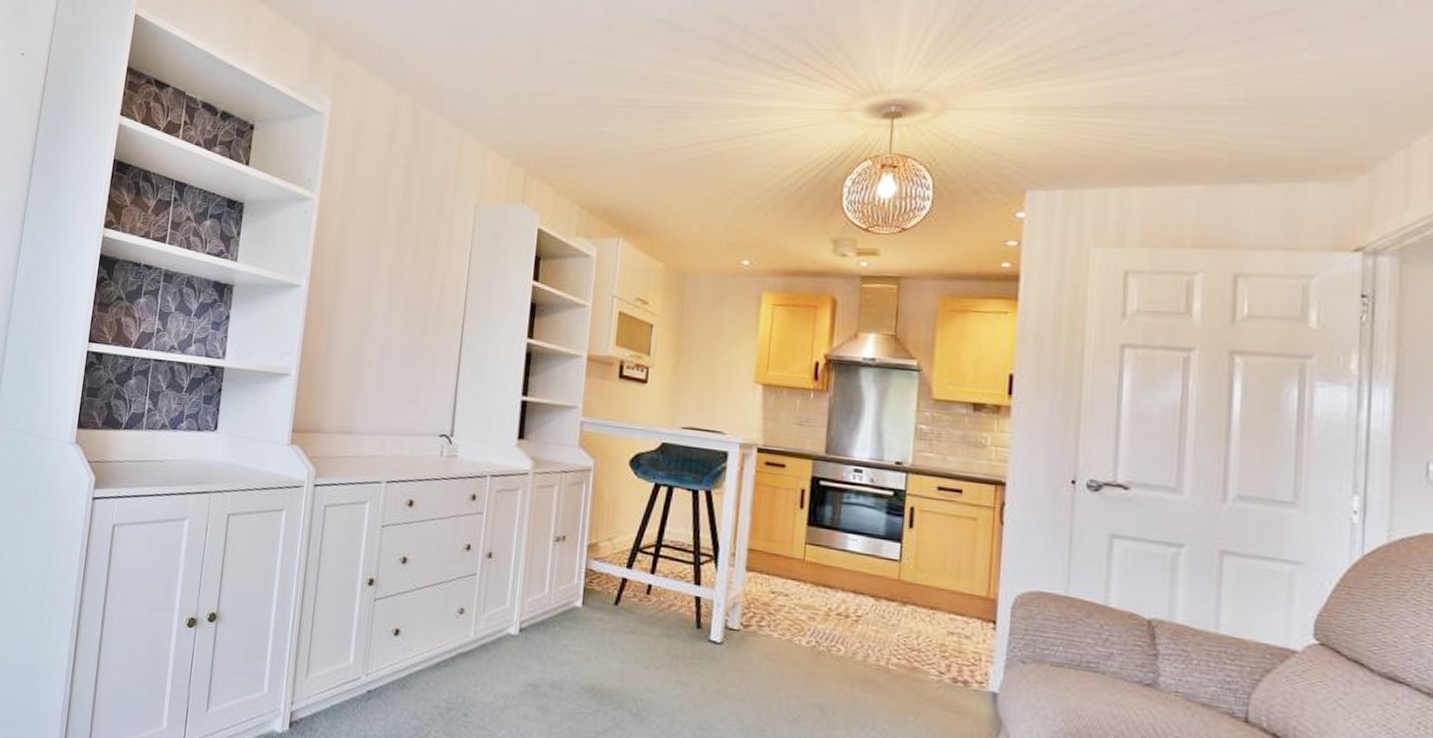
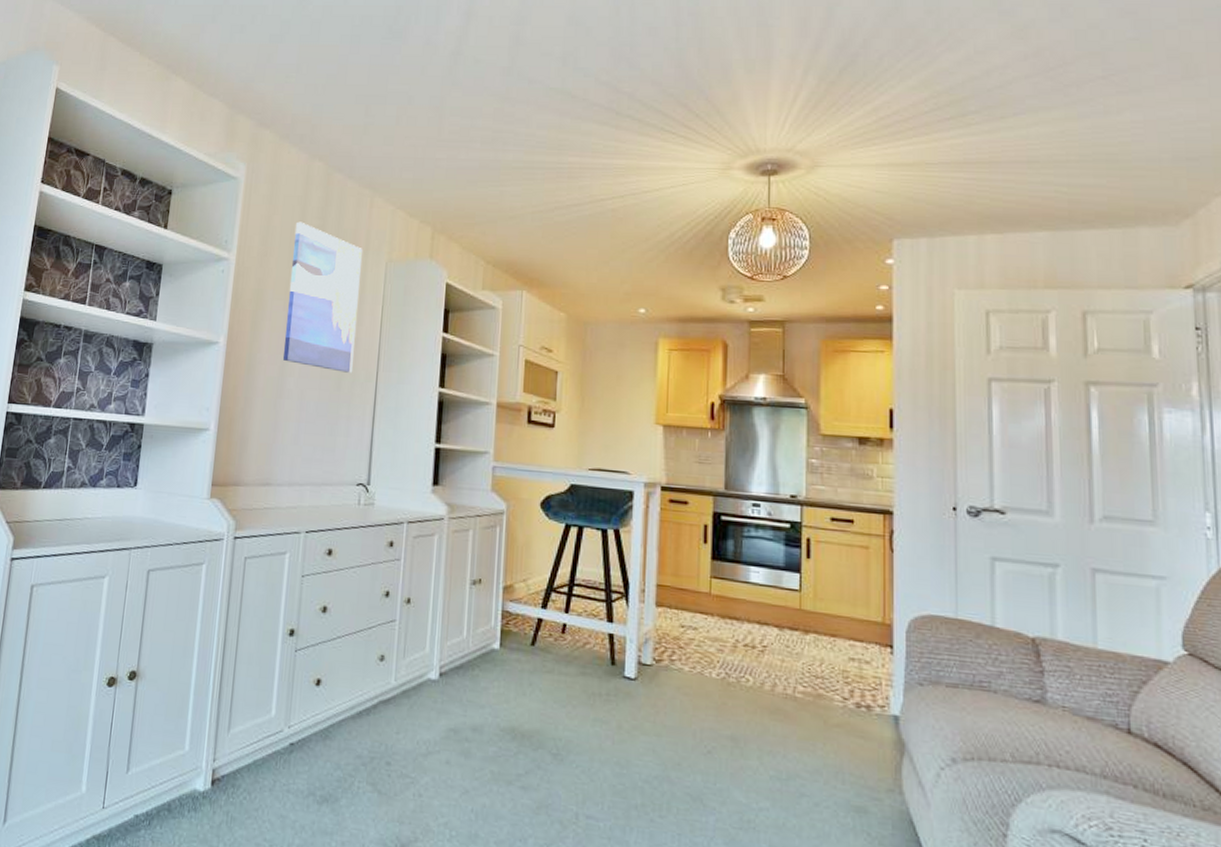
wall art: none [366,160,451,321] -> present [282,221,362,373]

